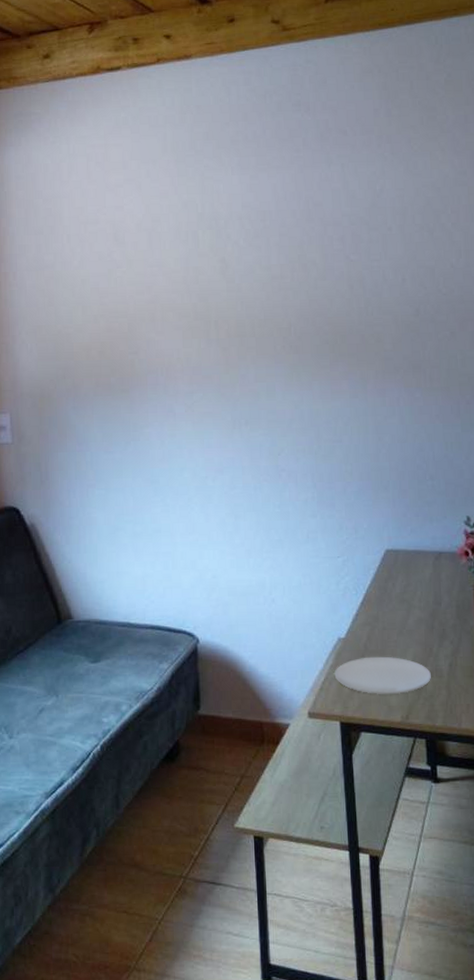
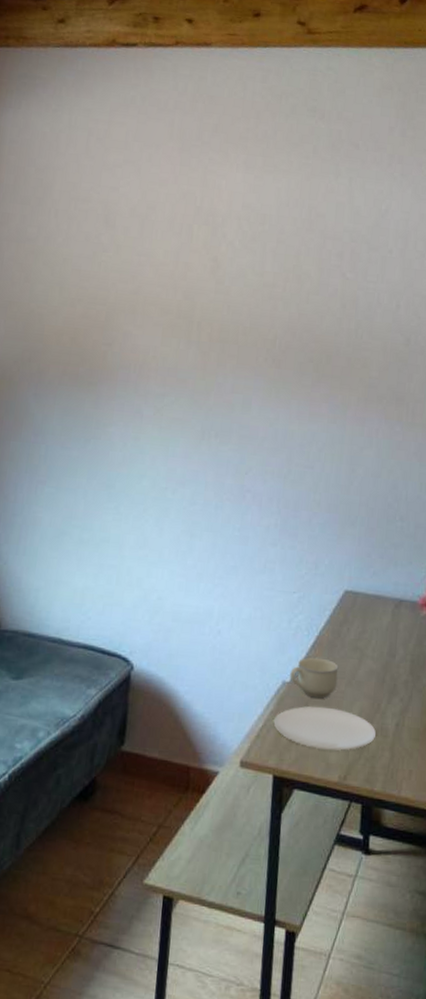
cup: none [344,613,390,649] -> present [290,657,339,699]

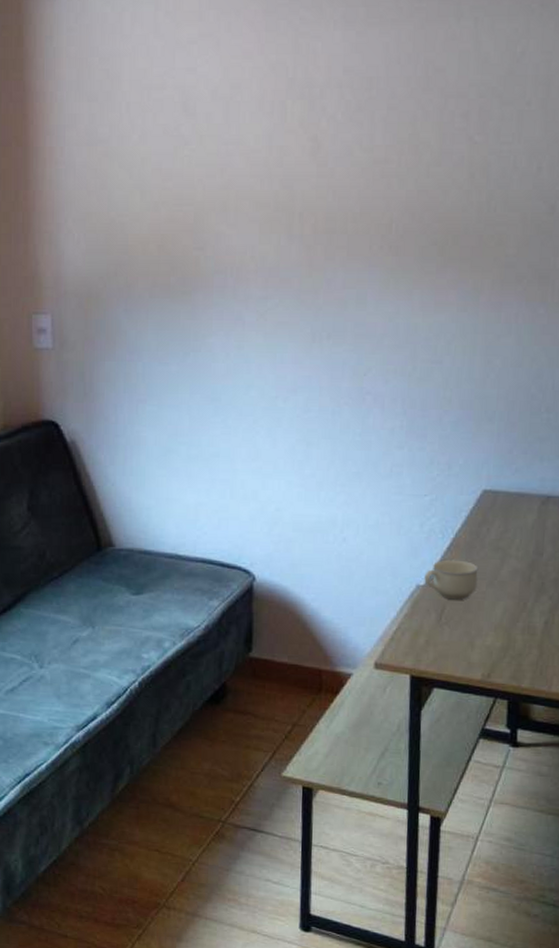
plate: present [273,706,376,751] -> none [408,607,522,650]

